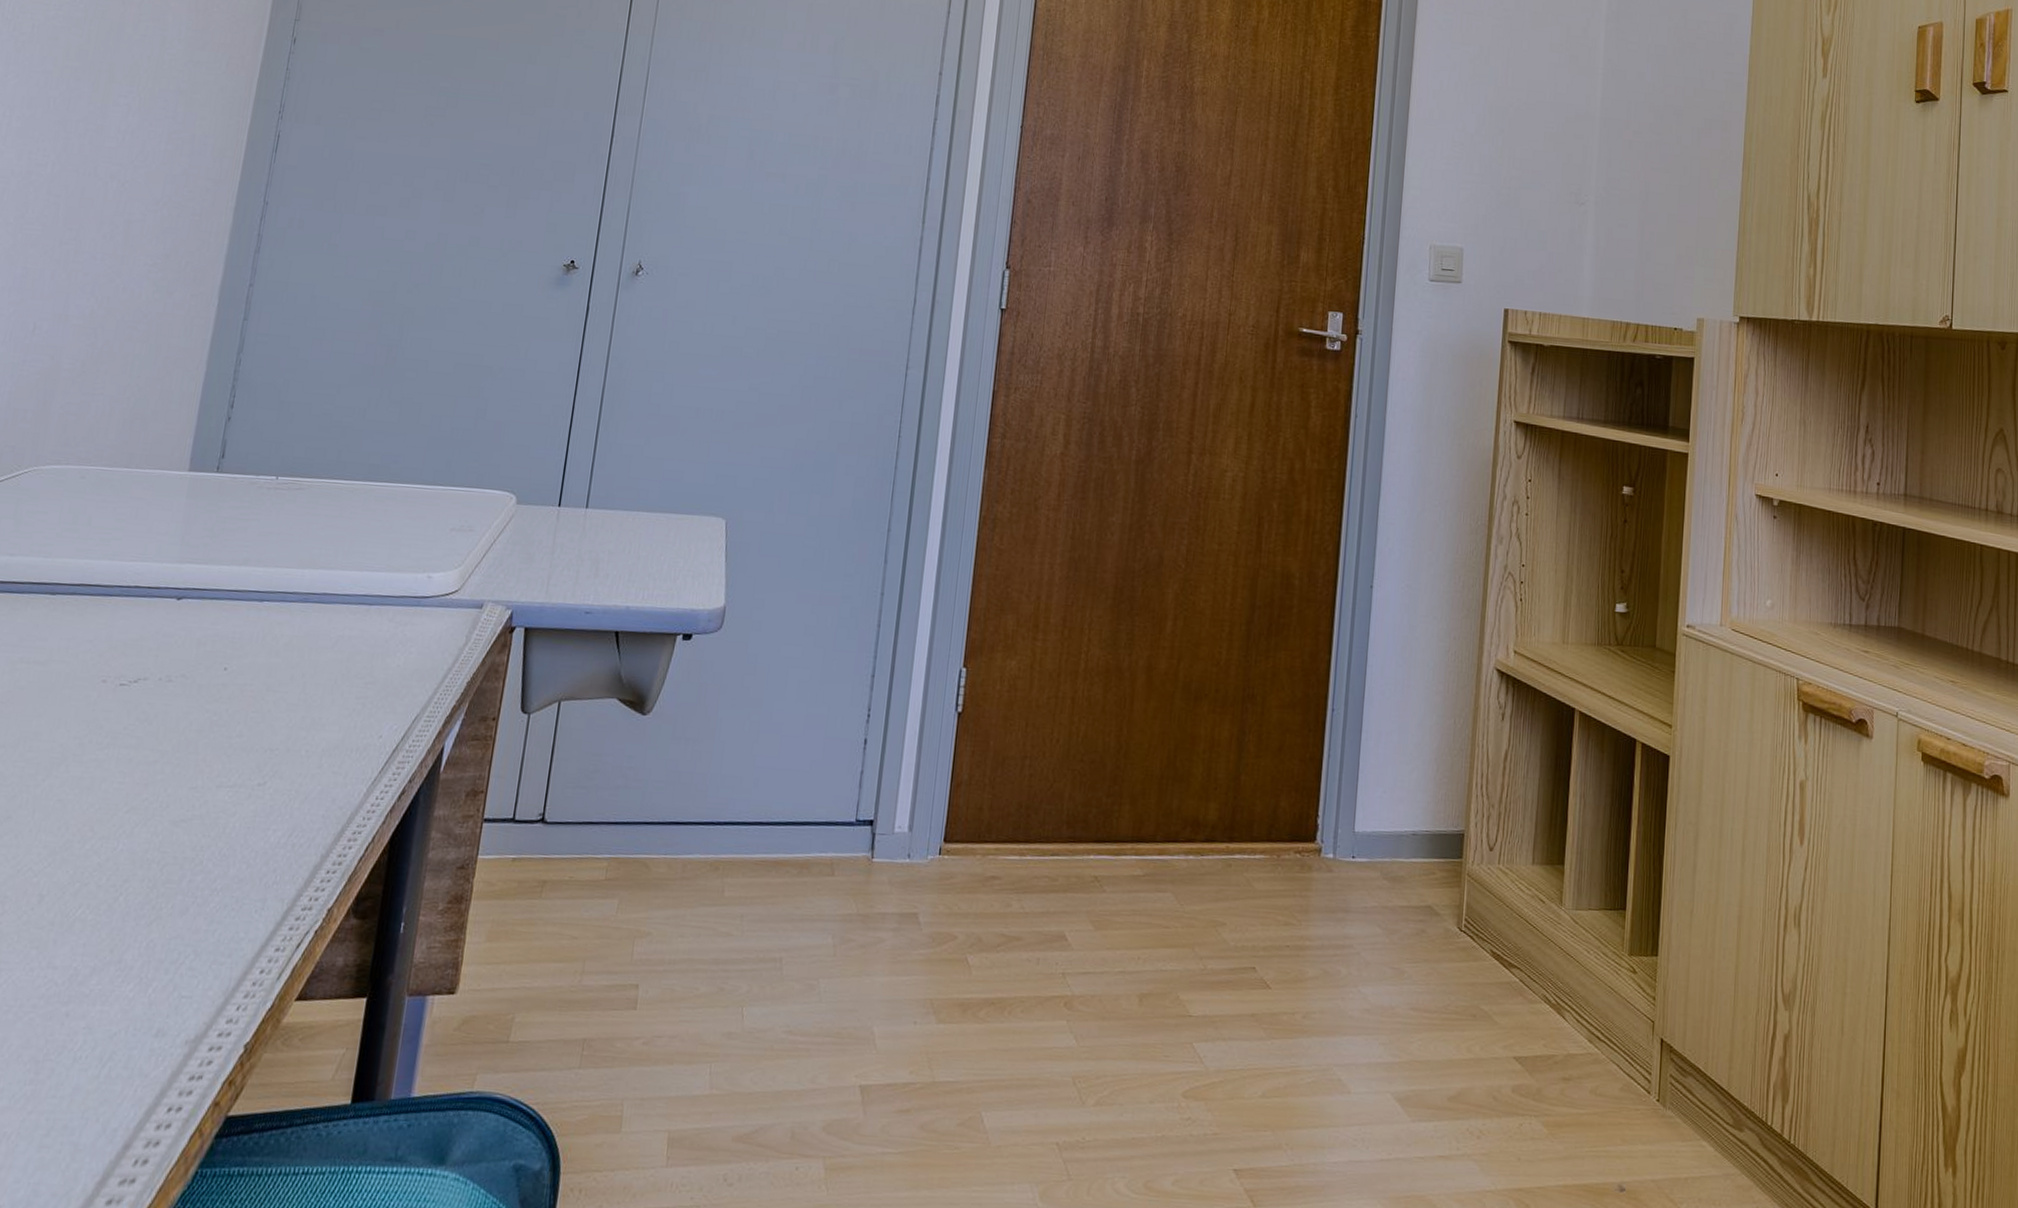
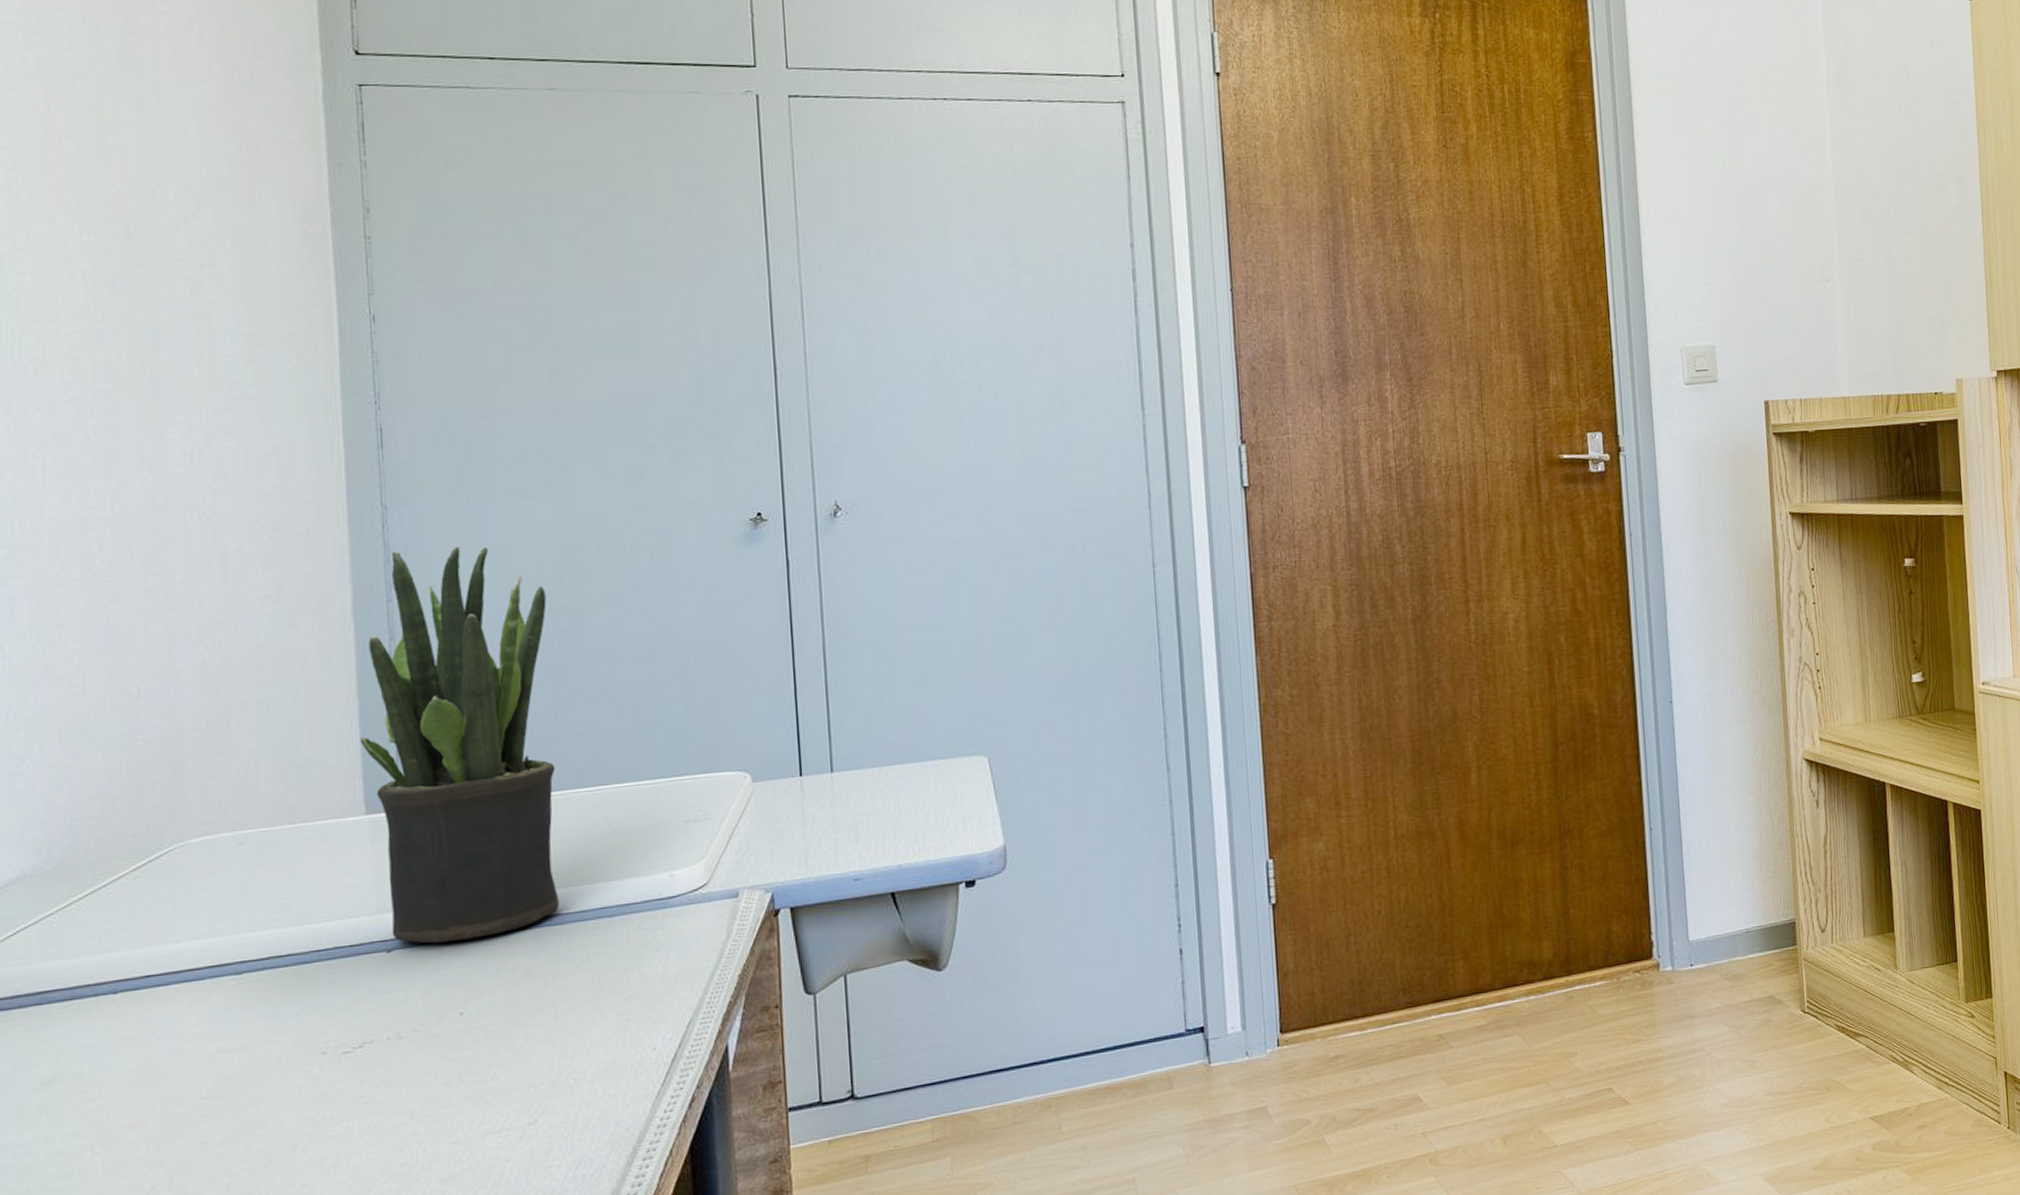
potted plant: none [185,242,380,602] -> present [360,546,559,944]

